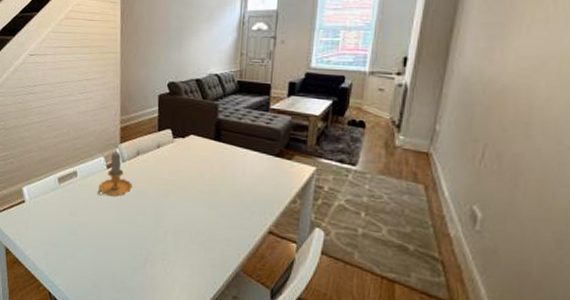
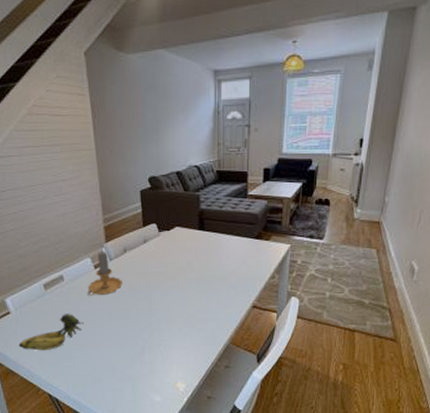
banana: none [28,210,90,246] -> present [18,314,84,351]

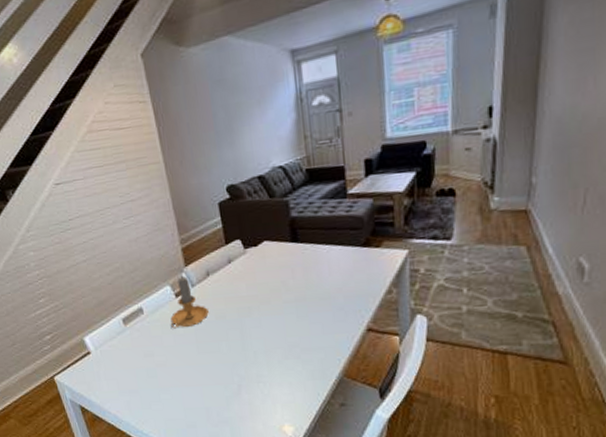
banana: present [18,314,84,351] -> none [102,350,170,394]

